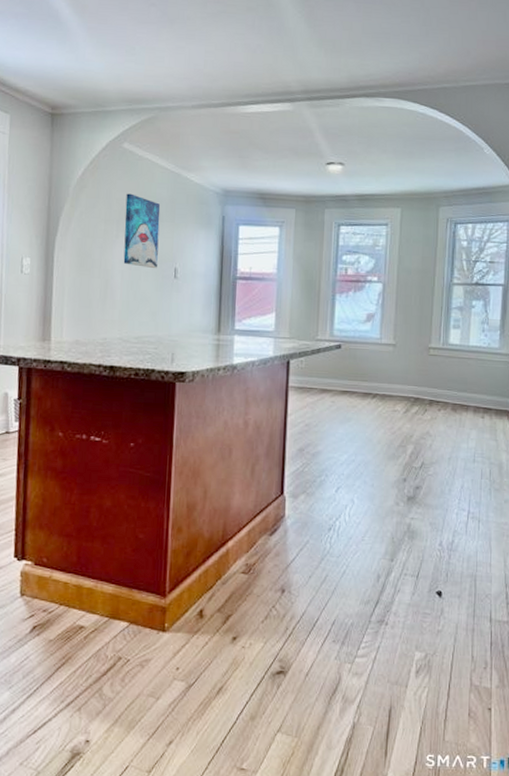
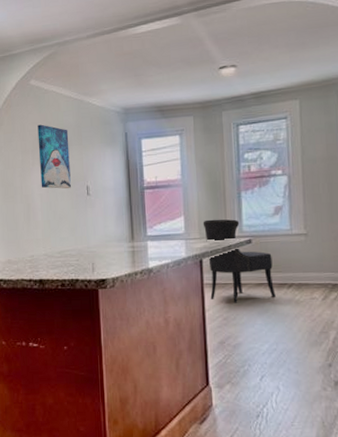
dining chair: none [294,319,360,410] -> present [203,219,276,303]

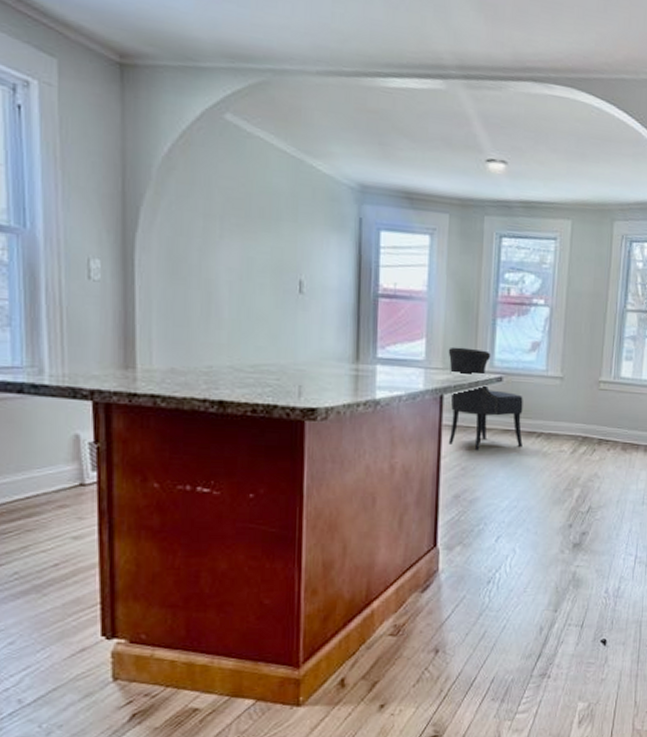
wall art: present [37,124,71,189] -> none [231,180,279,281]

